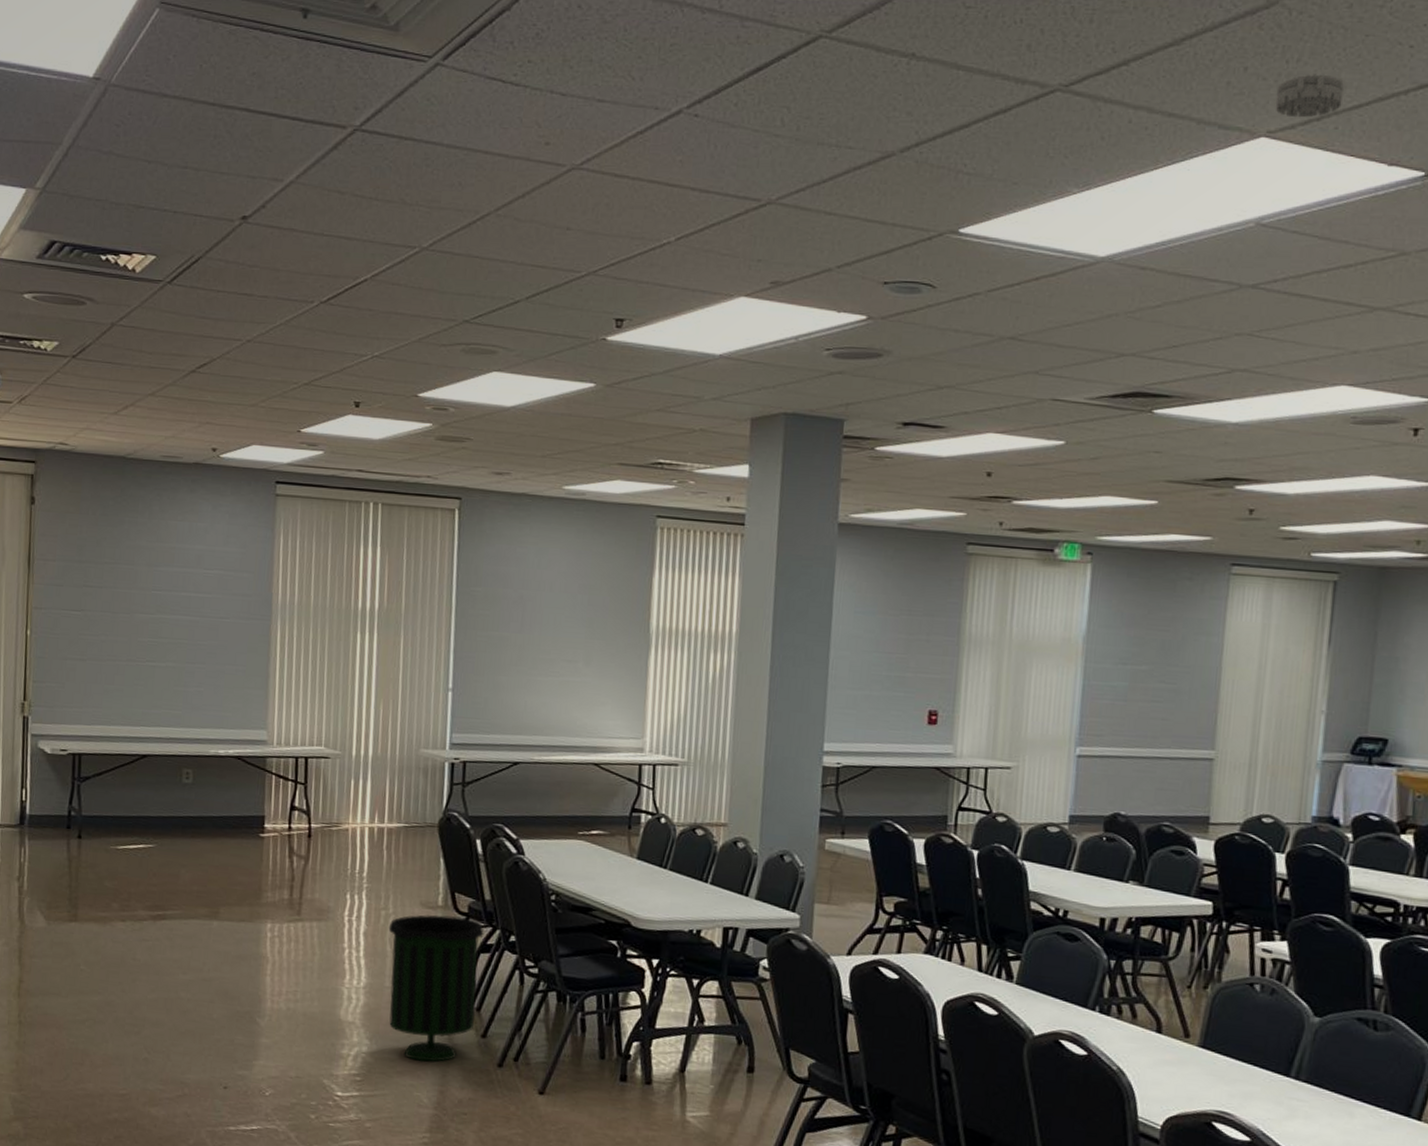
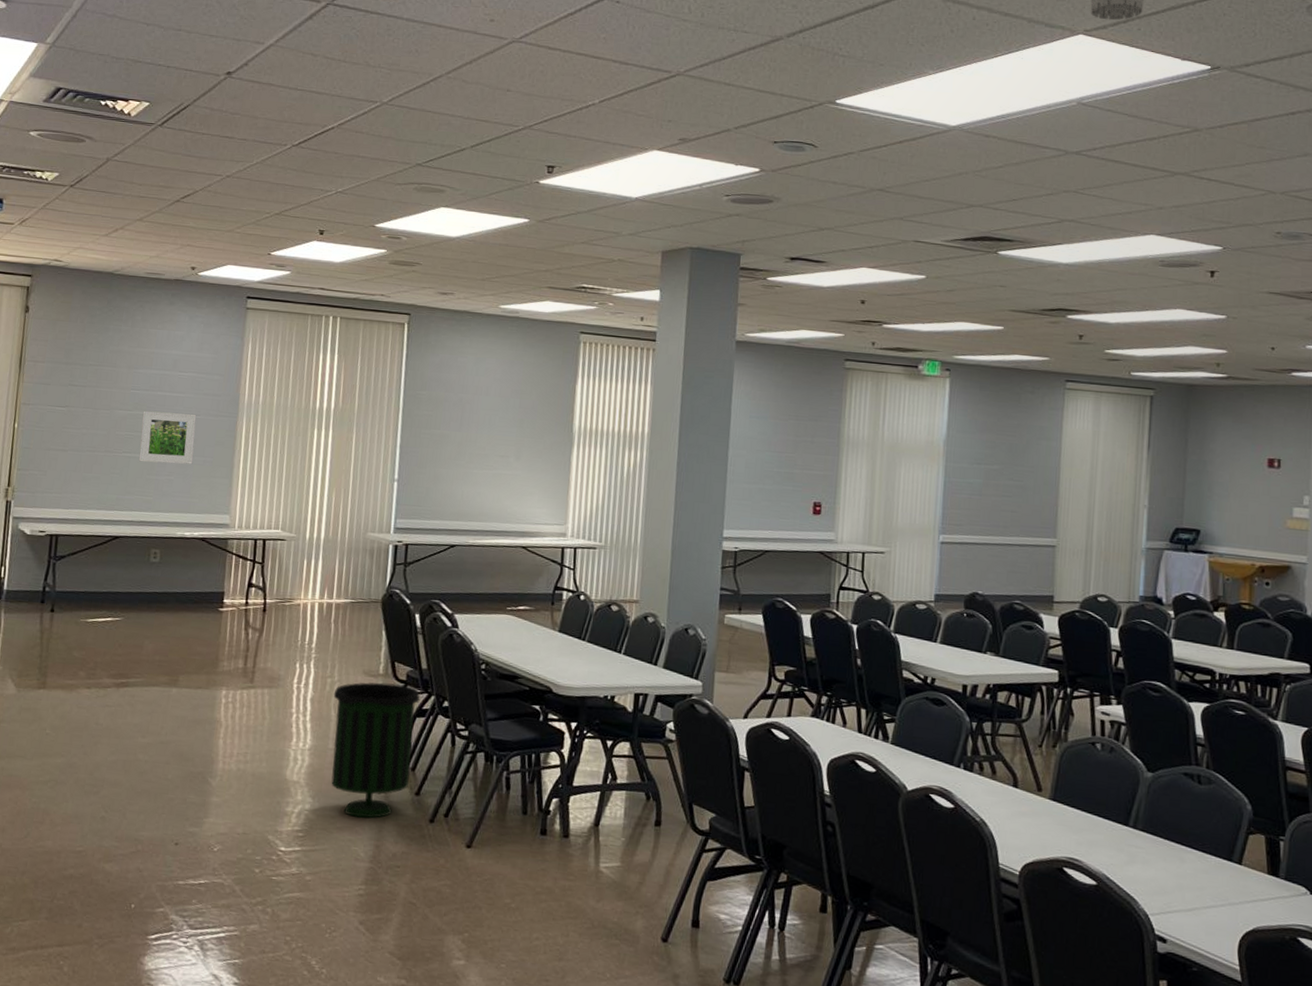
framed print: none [164,614,226,674] -> present [139,410,197,465]

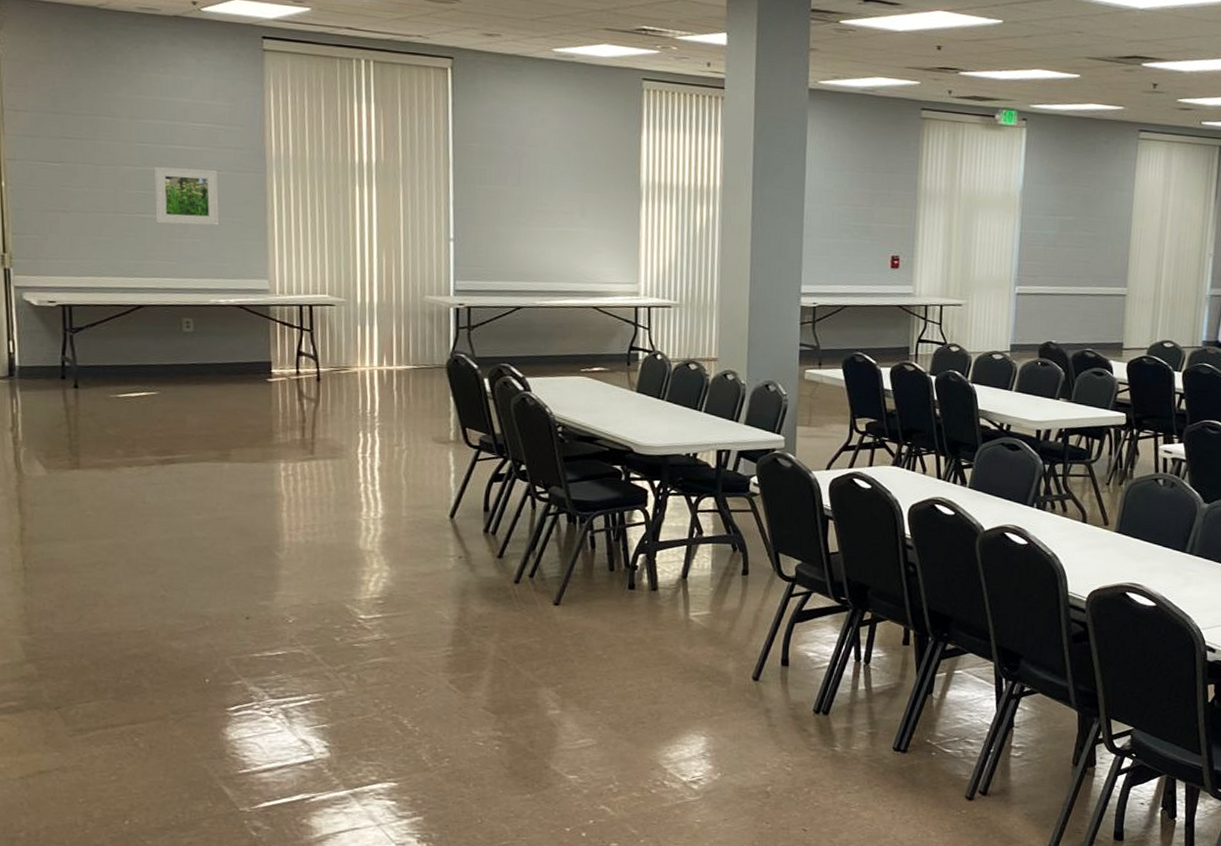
trash can: present [331,682,420,819] -> none [402,449,496,584]

